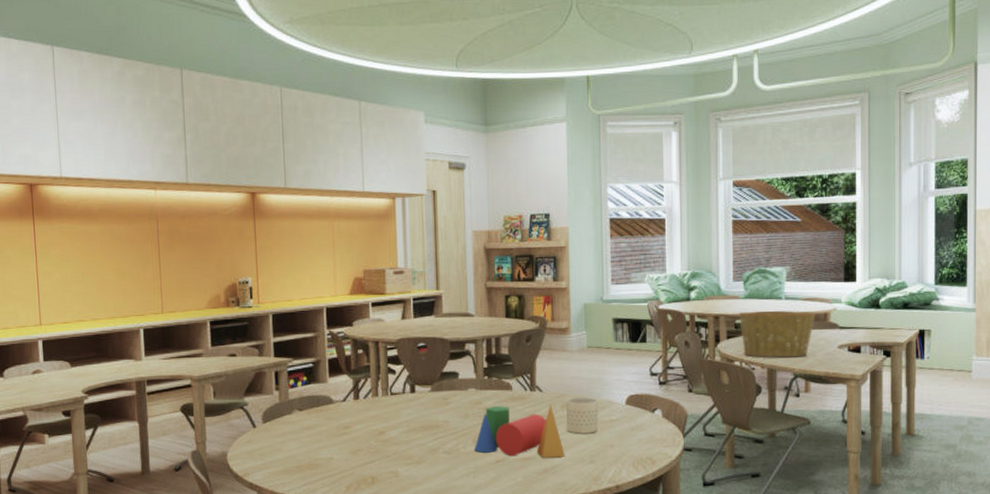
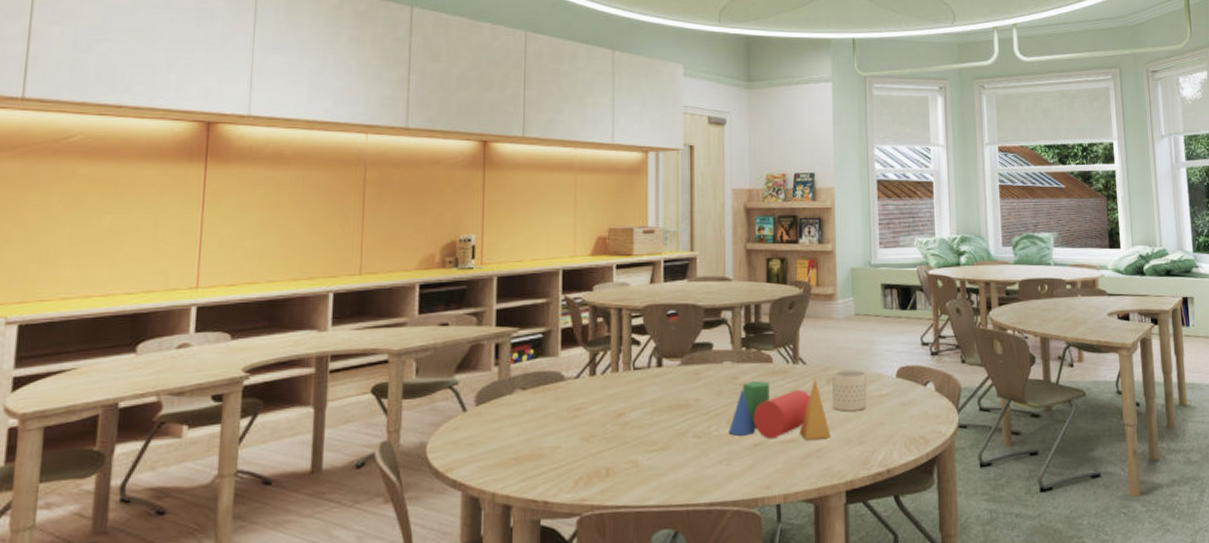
basket: present [739,311,816,358] -> none [1010,277,1085,326]

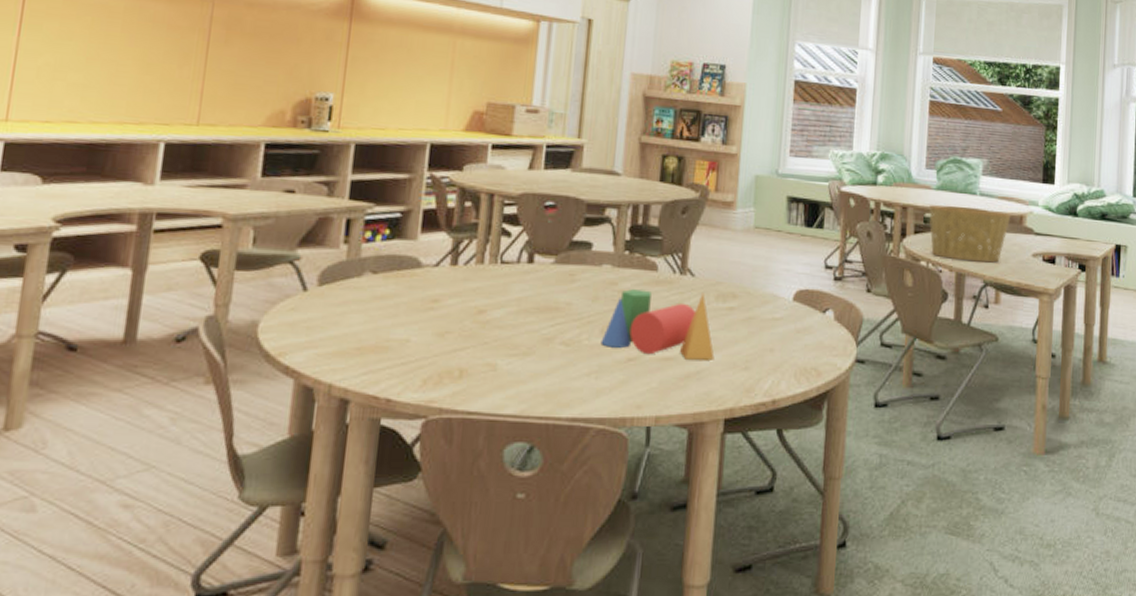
mug: present [832,369,867,411] -> none [720,287,761,333]
basket: none [1010,277,1085,326] -> present [929,205,1011,263]

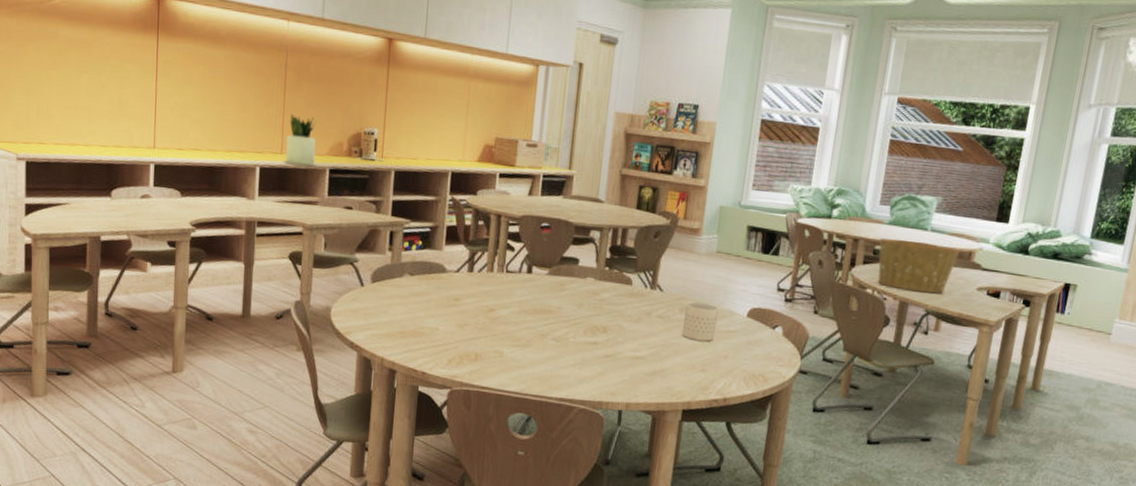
planter: none [199,77,248,142] -> present [283,114,317,168]
toy blocks: present [600,289,715,360] -> none [584,299,677,362]
mug: none [720,287,761,333] -> present [682,301,719,342]

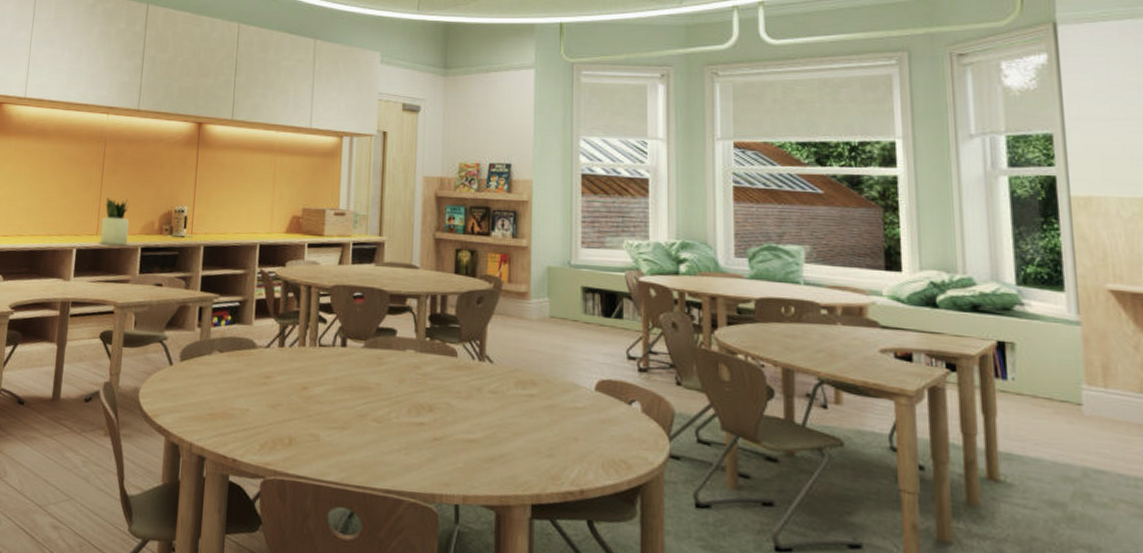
mug: present [682,301,719,342] -> none [521,374,560,421]
basket: present [878,238,961,294] -> none [743,295,848,359]

